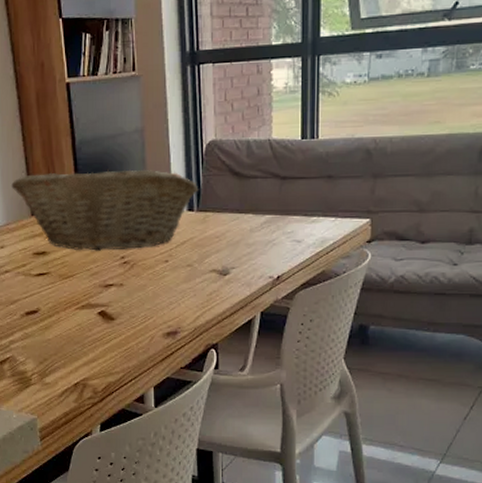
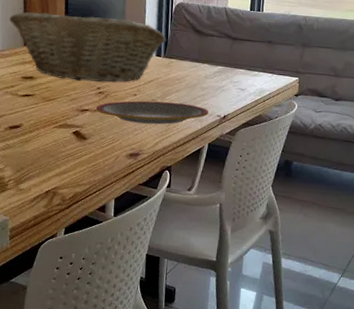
plate: none [121,266,259,295] -> present [95,101,209,125]

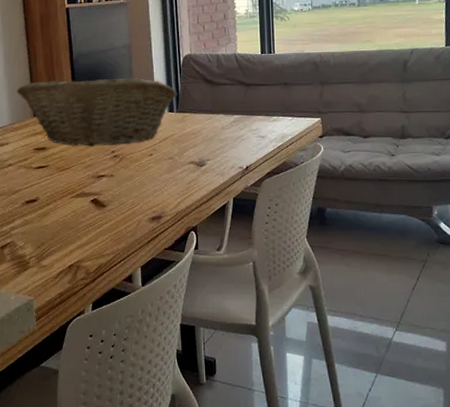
plate: present [95,101,209,125] -> none [112,158,230,184]

